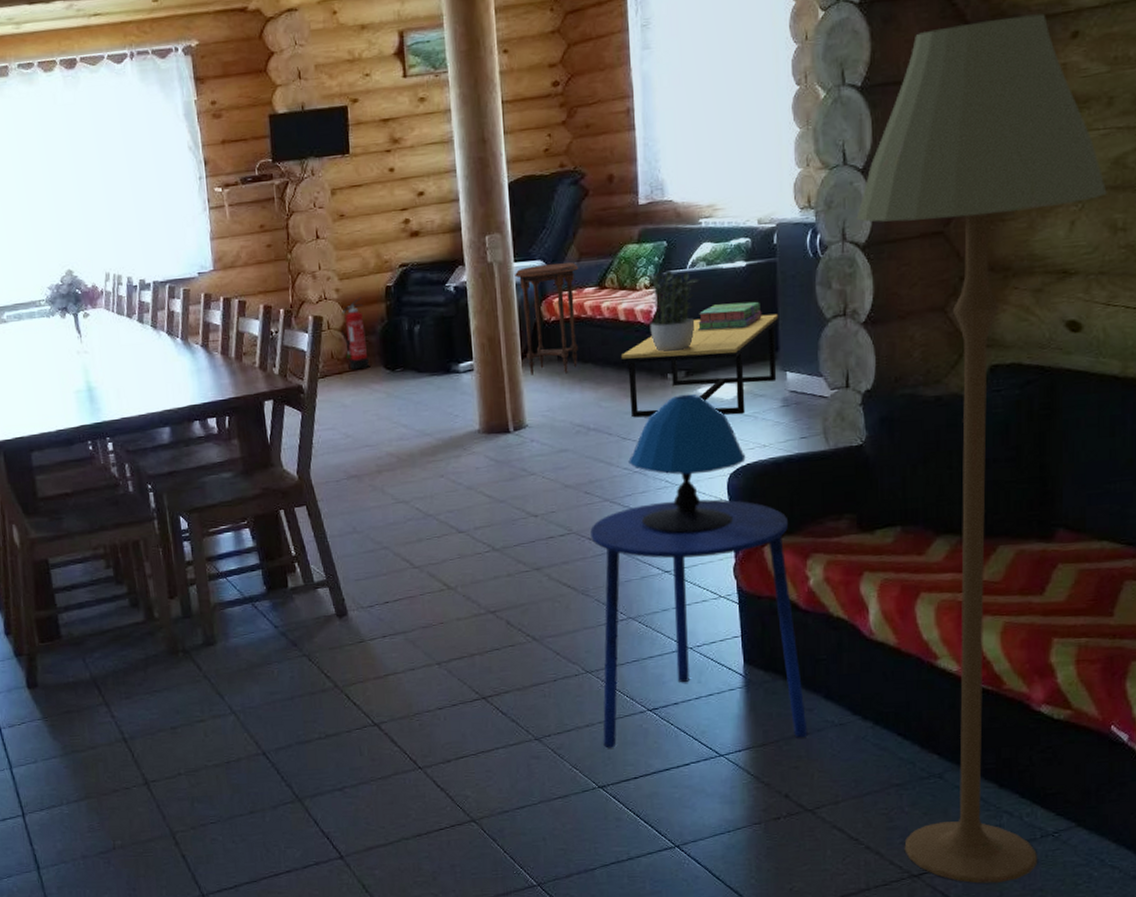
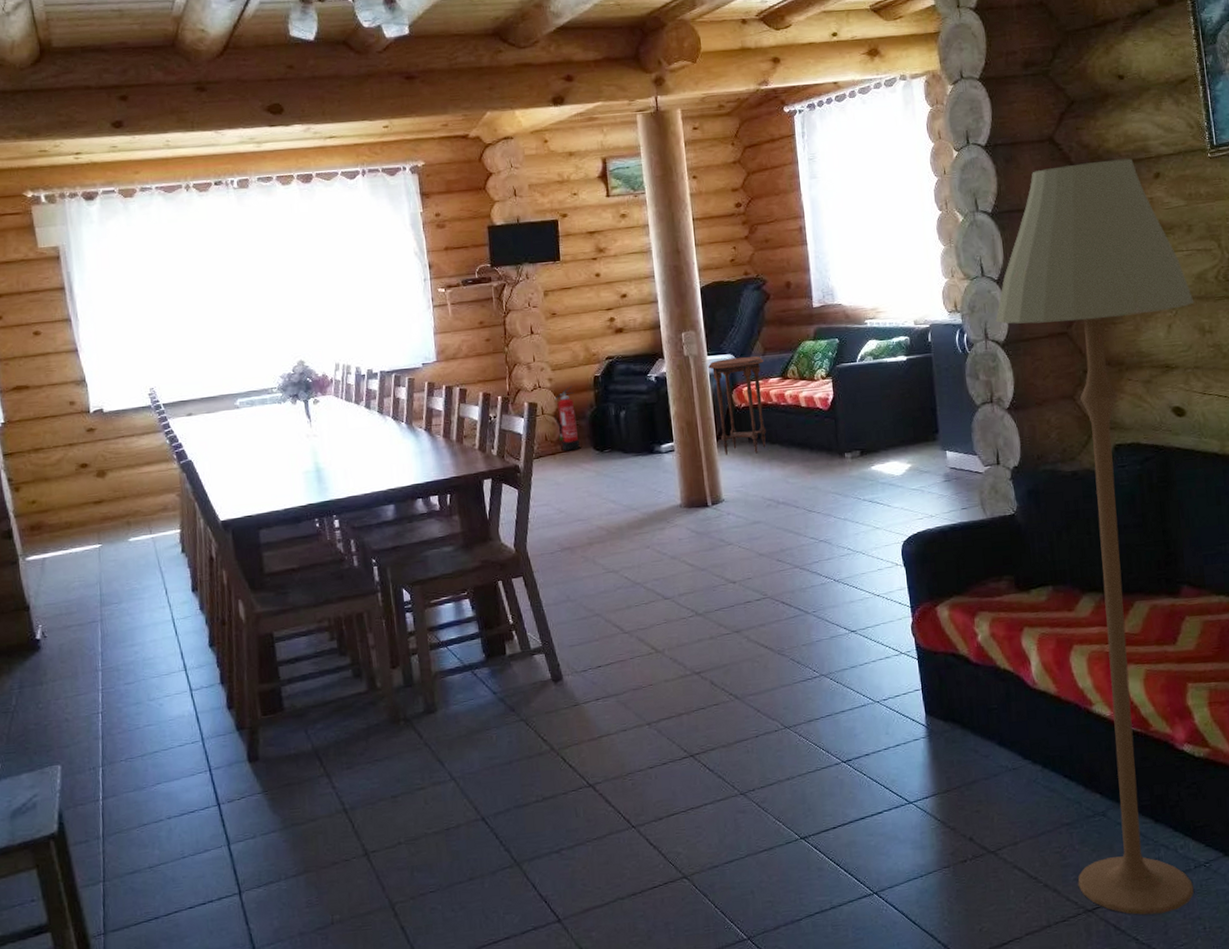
side table: present [590,499,808,749] -> none [783,564,986,800]
coffee table: present [620,313,778,418] -> none [803,401,939,493]
table lamp: present [628,394,746,533] -> none [814,471,916,595]
potted plant: present [645,267,699,352] -> none [821,360,868,434]
stack of books: present [698,301,762,330] -> none [869,390,923,415]

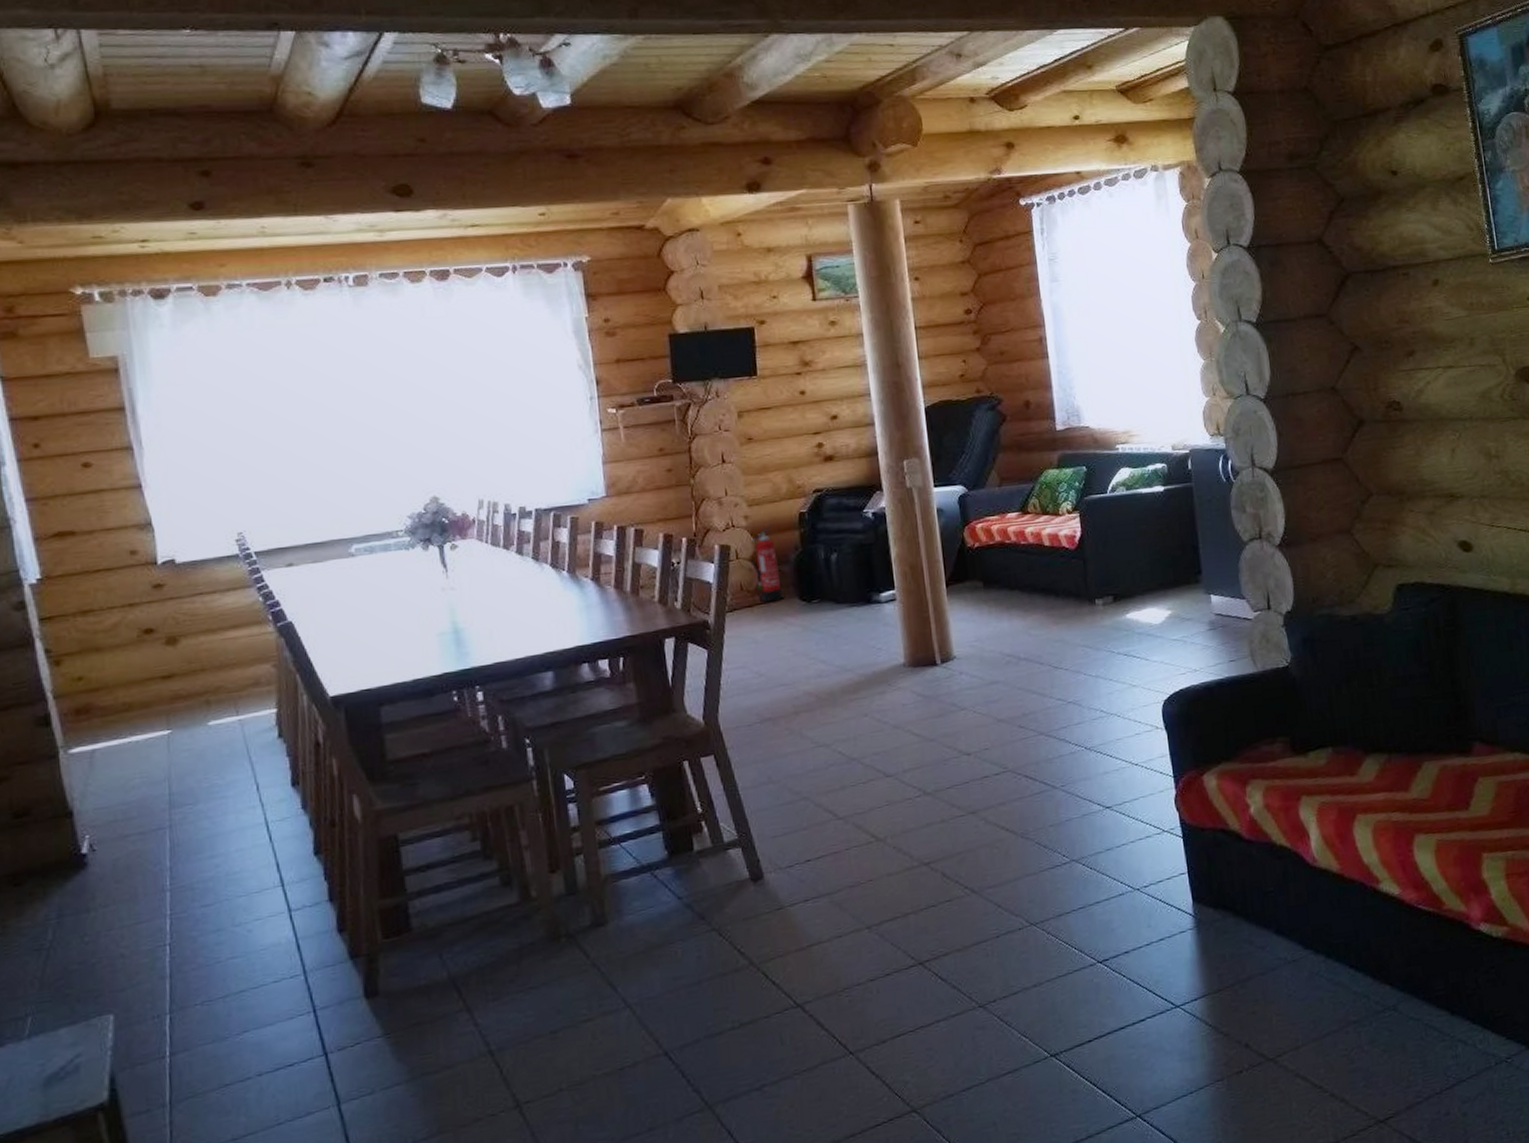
side table: present [708,356,767,455] -> none [935,487,1005,604]
floor lamp: present [995,158,1195,915] -> none [1263,263,1495,1123]

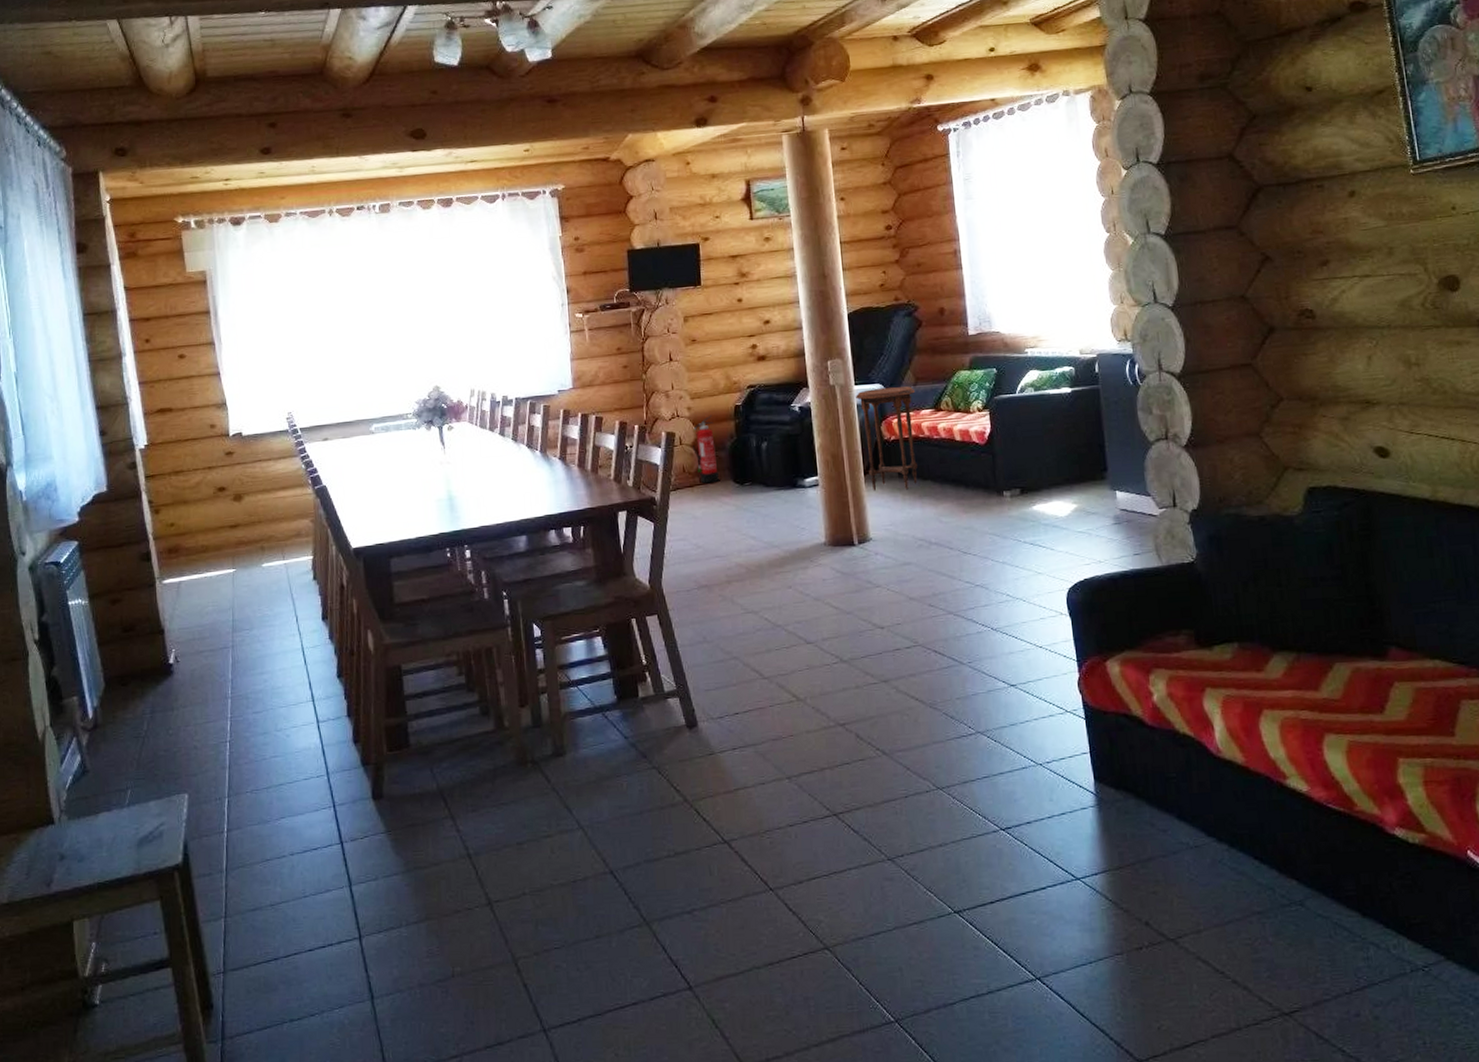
side table: none [935,487,1005,604] -> present [856,386,918,491]

